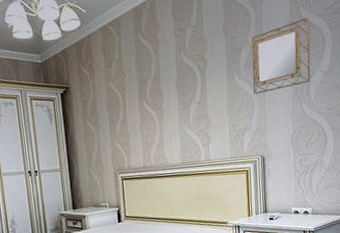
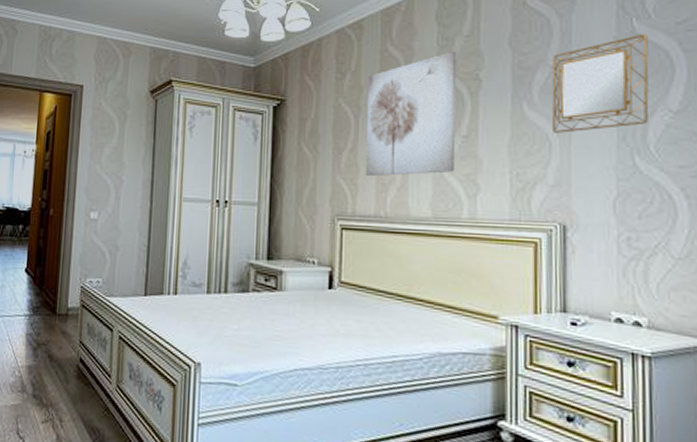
wall art: none [128,39,193,140] -> present [365,52,457,177]

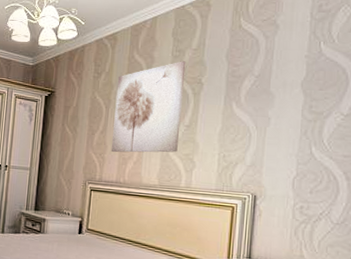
home mirror: present [552,33,649,133] -> none [253,54,331,127]

